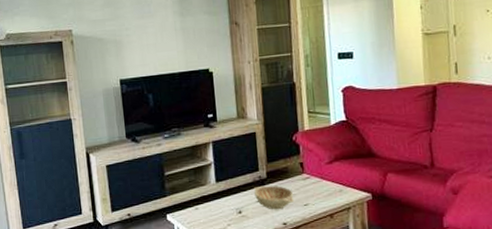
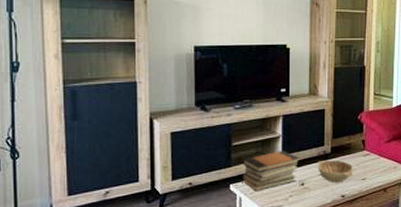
book stack: none [177,178,234,221] -> present [243,151,299,192]

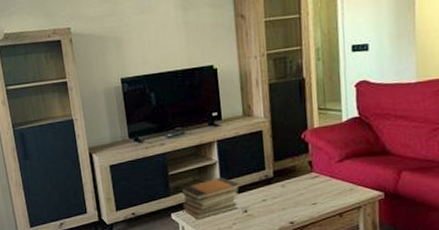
decorative bowl: present [318,160,354,183] -> none [260,184,302,209]

